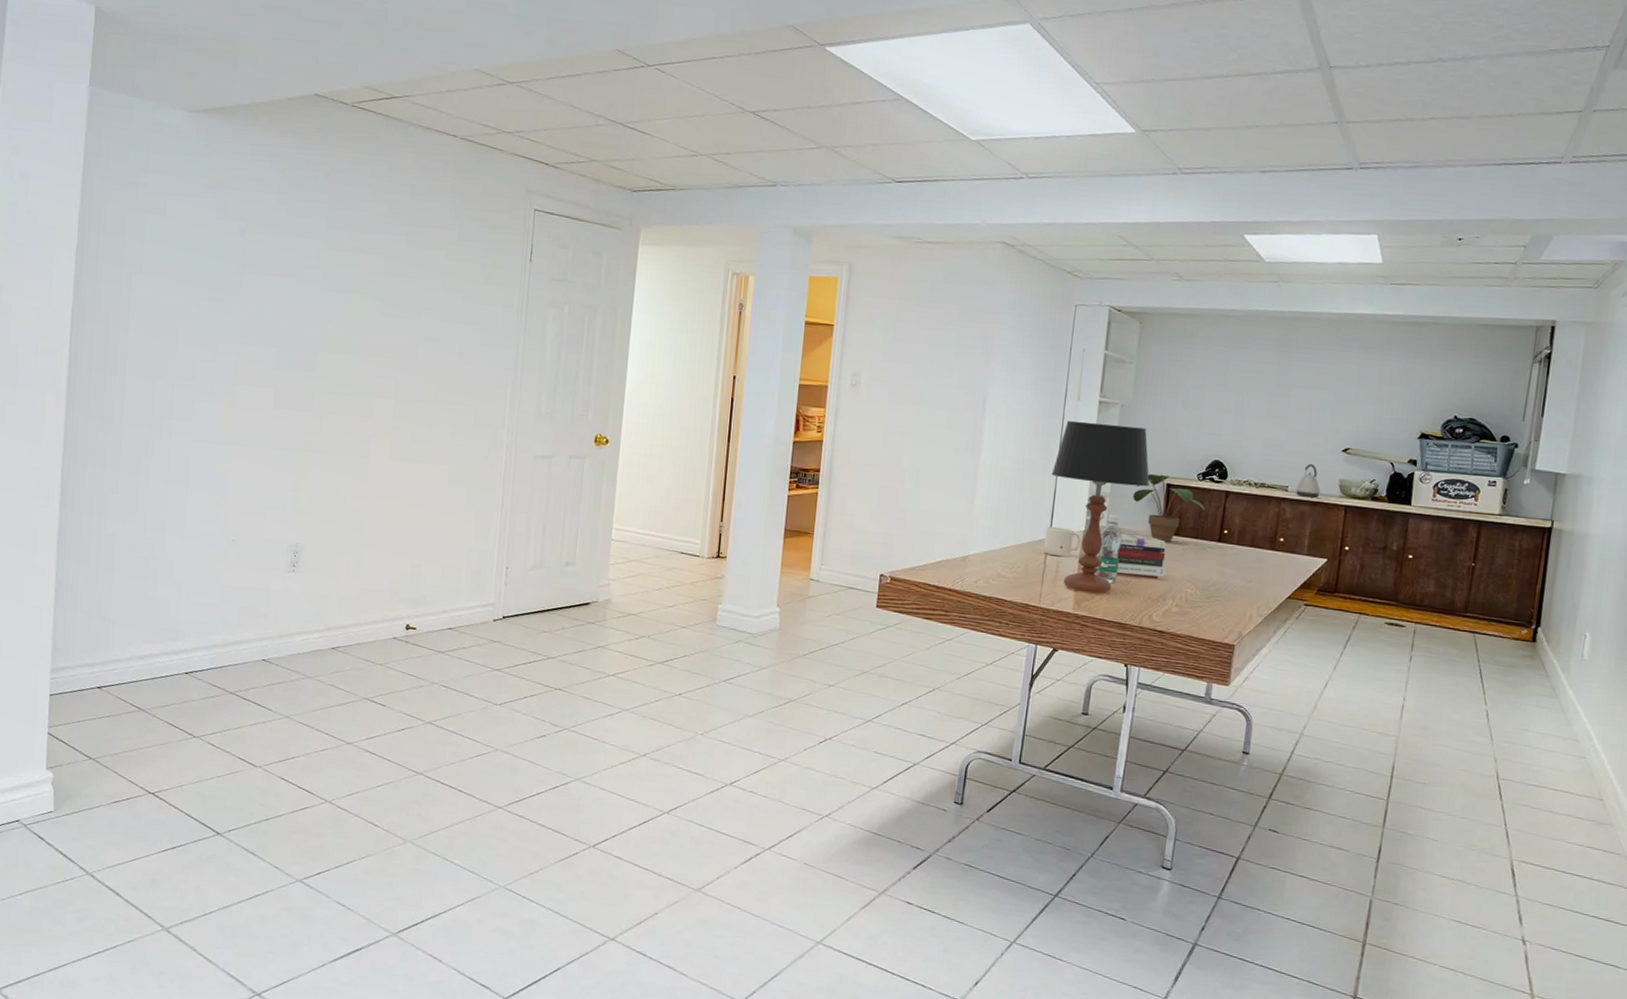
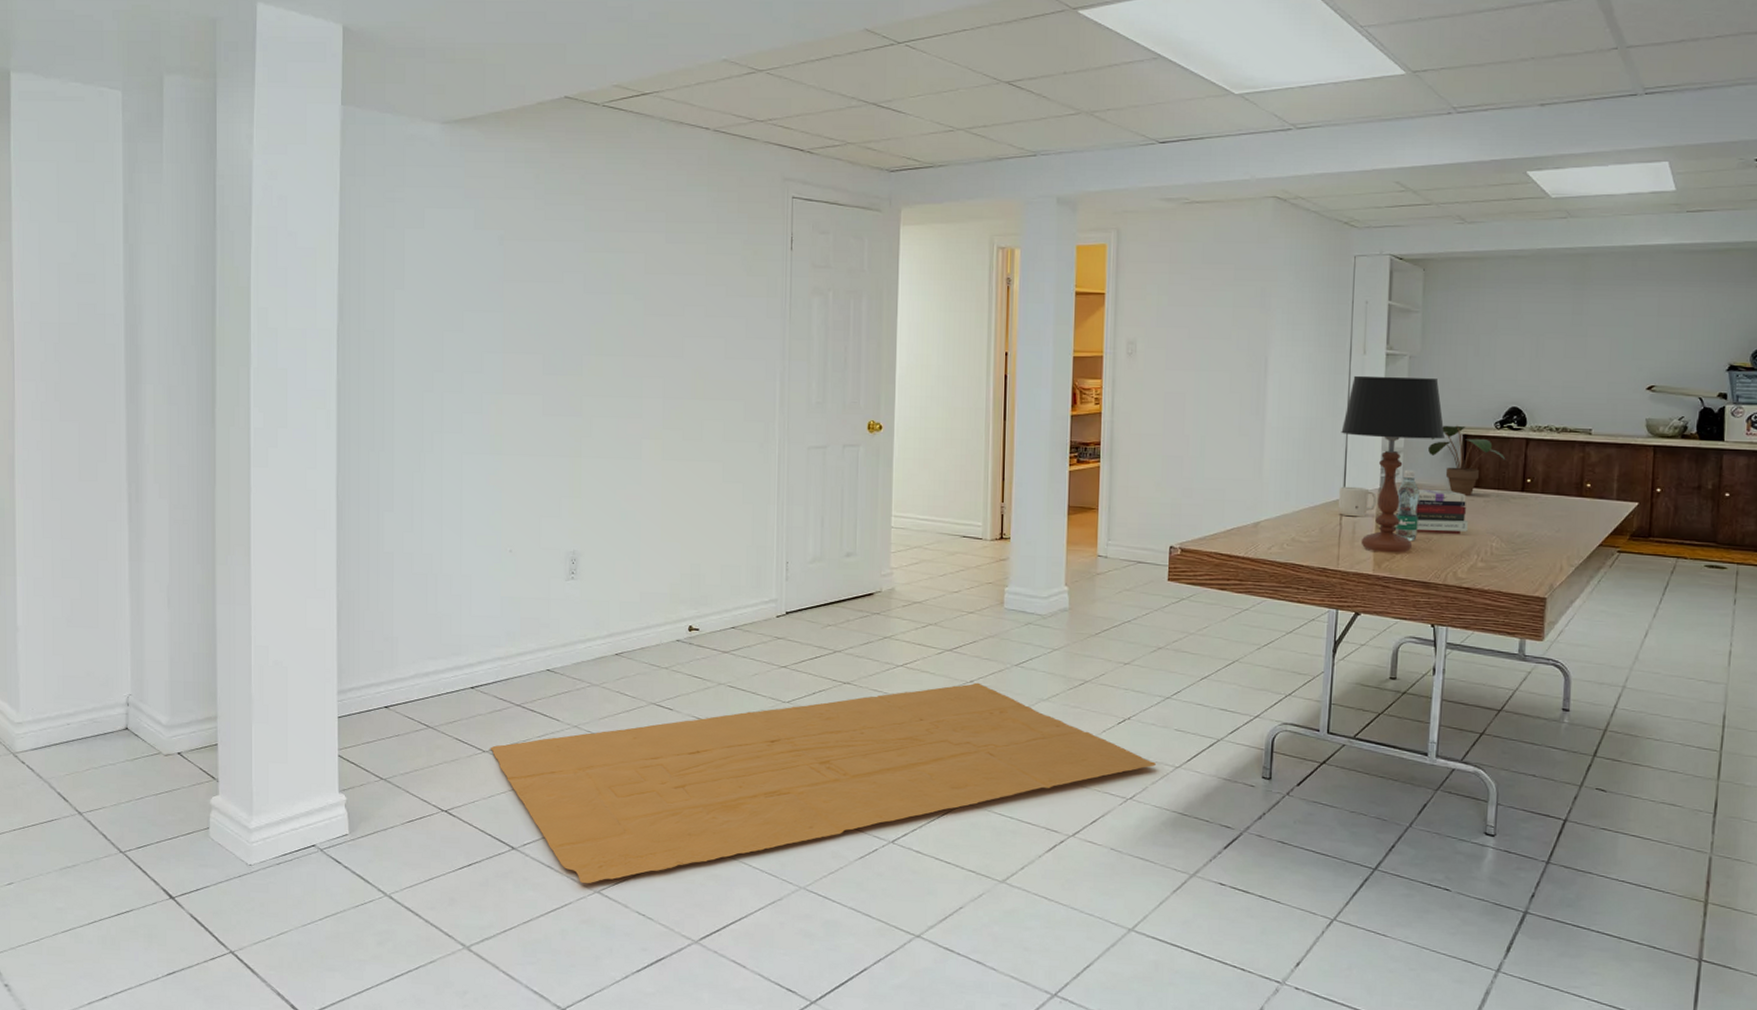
area rug: none [201,695,853,873] -> present [490,682,1156,884]
kettle: present [1295,464,1321,499] -> none [1599,405,1626,441]

